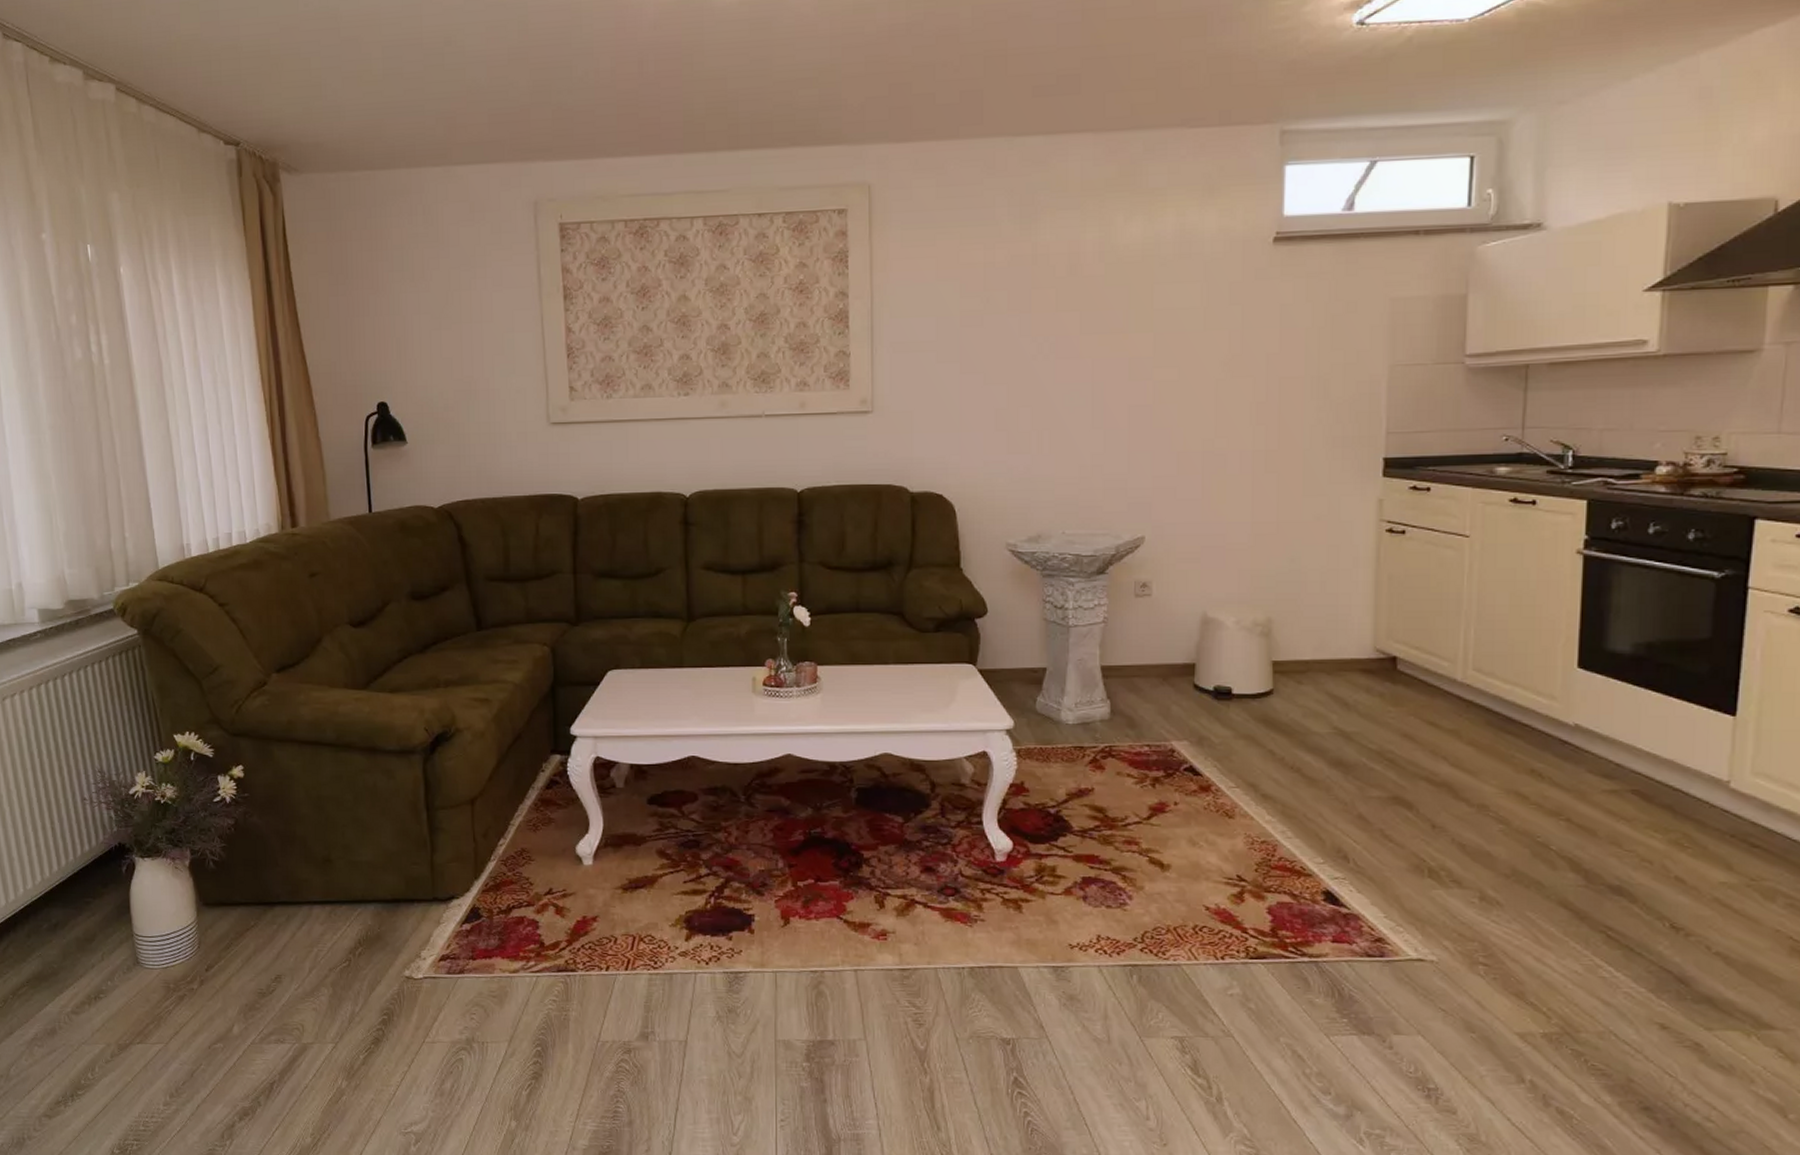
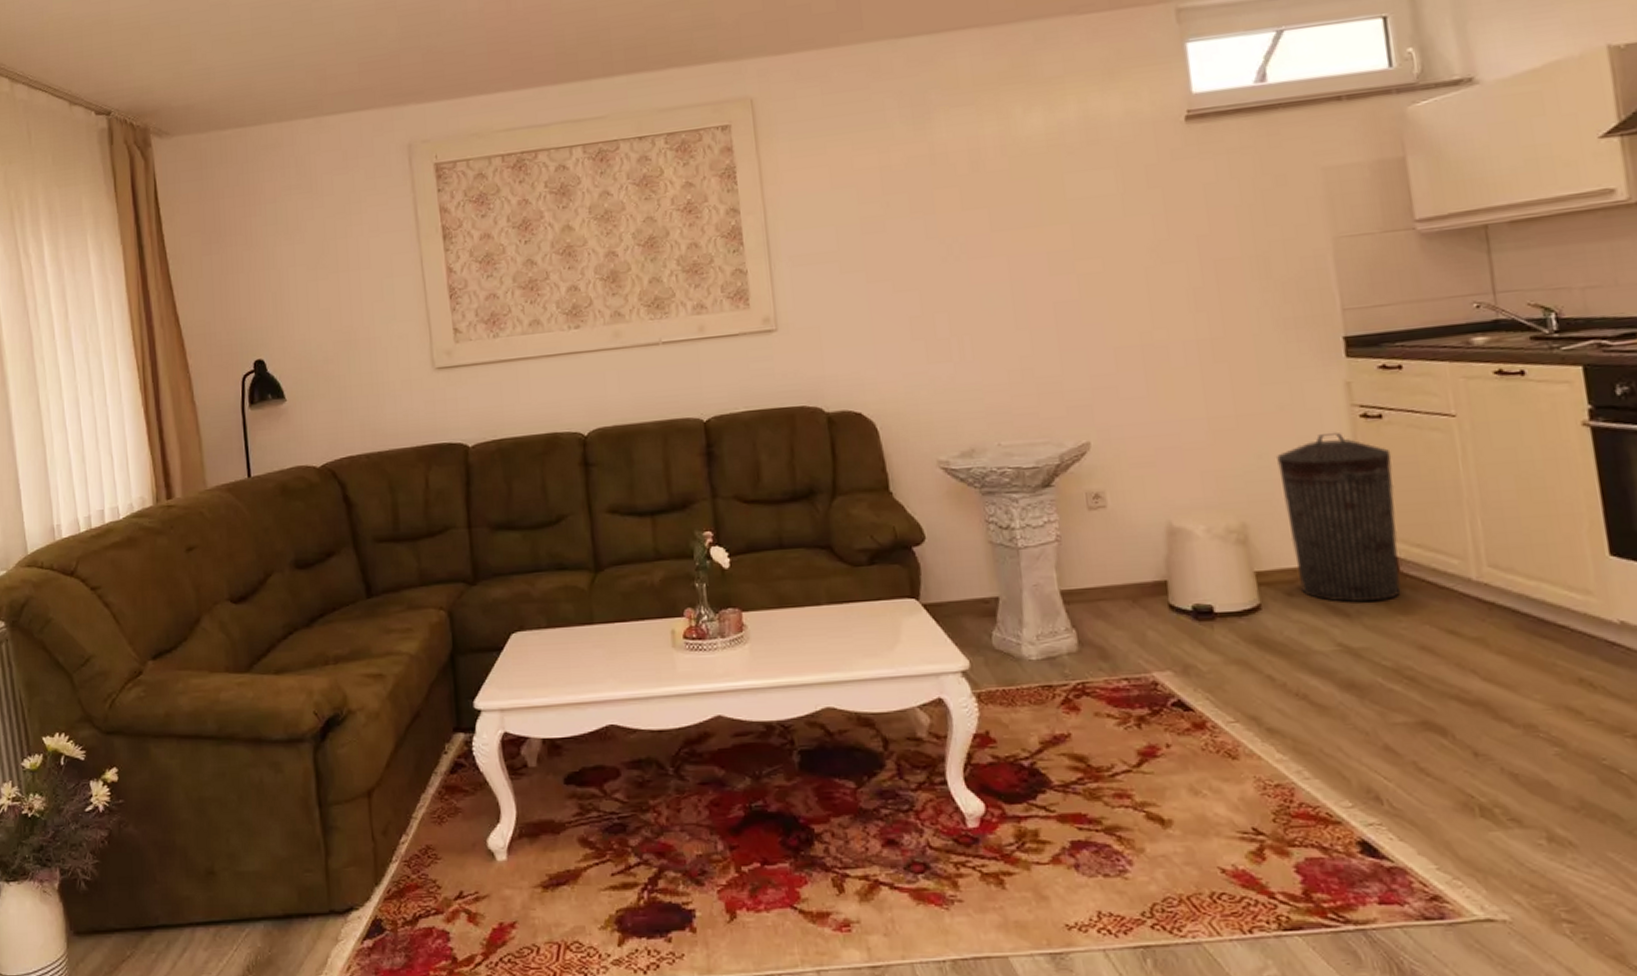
trash can: none [1307,543,1407,694] -> present [1277,432,1401,603]

